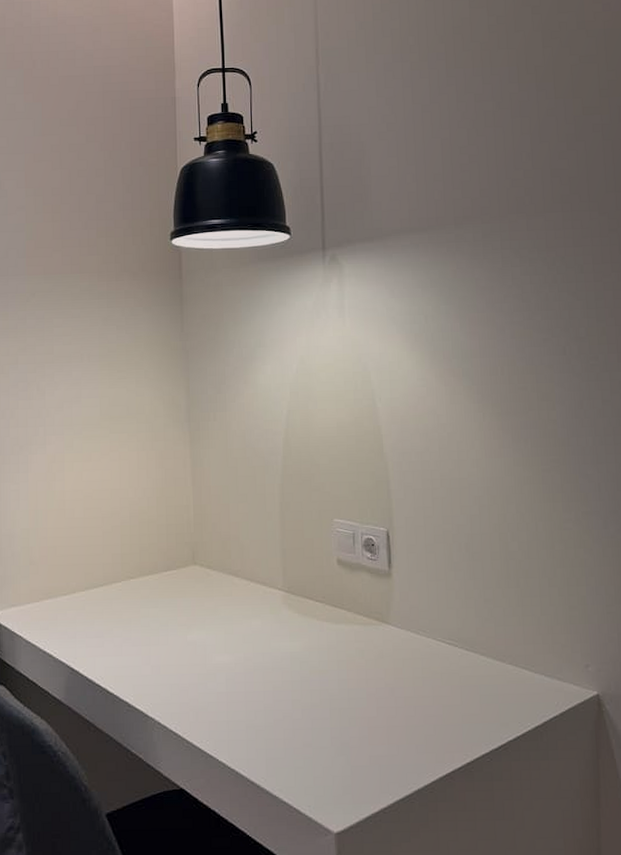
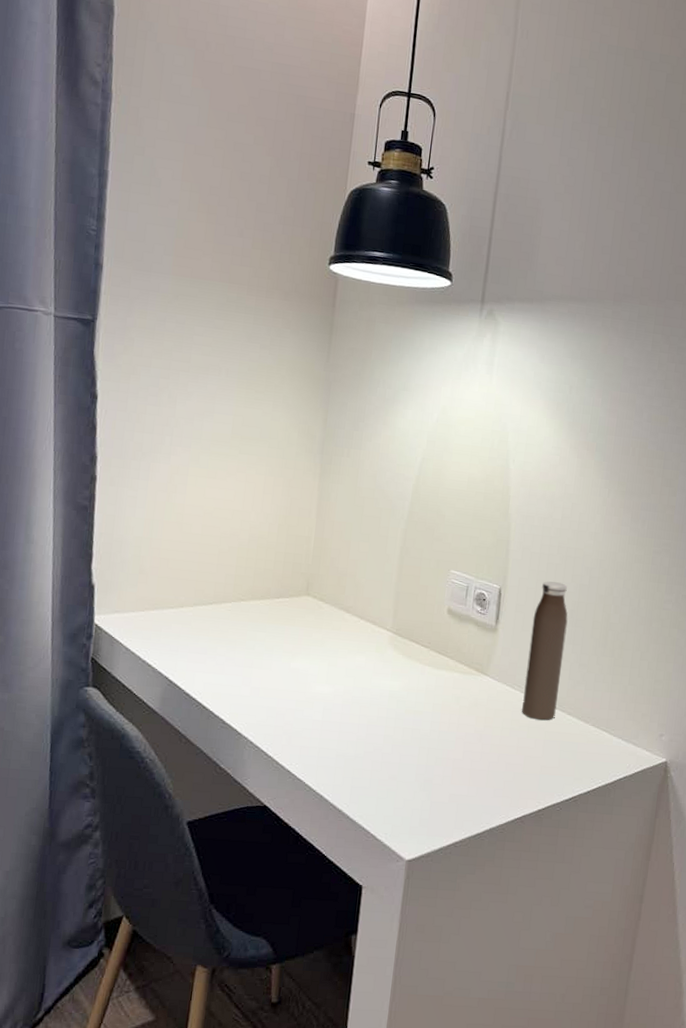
water bottle: none [426,516,468,664] -> present [521,581,568,720]

